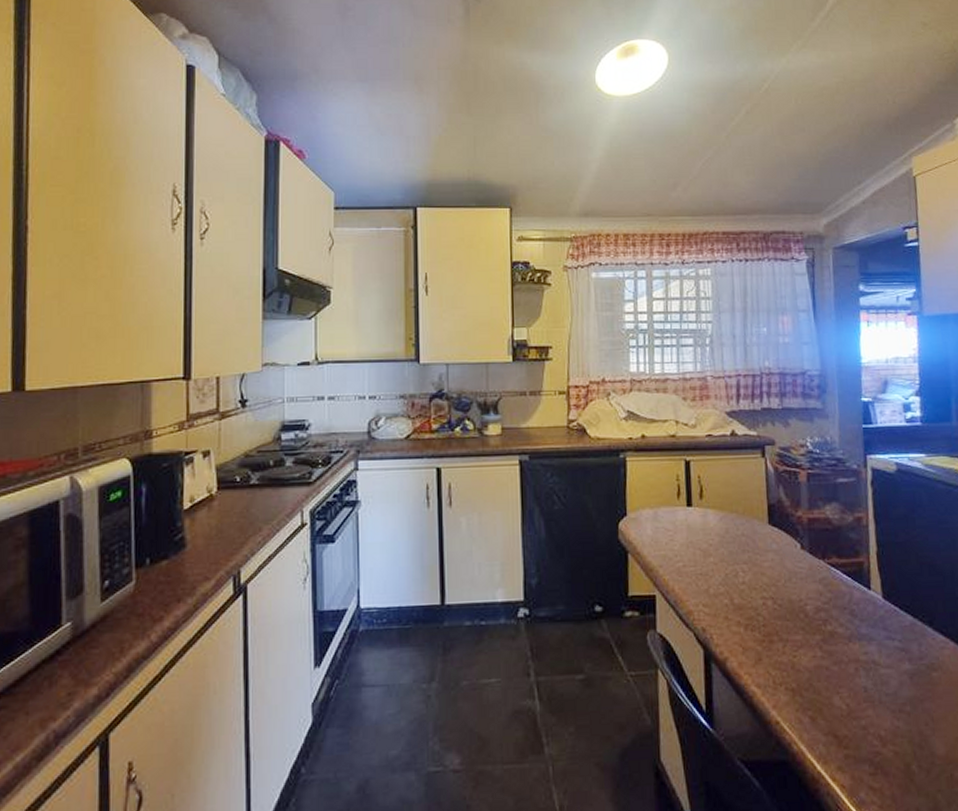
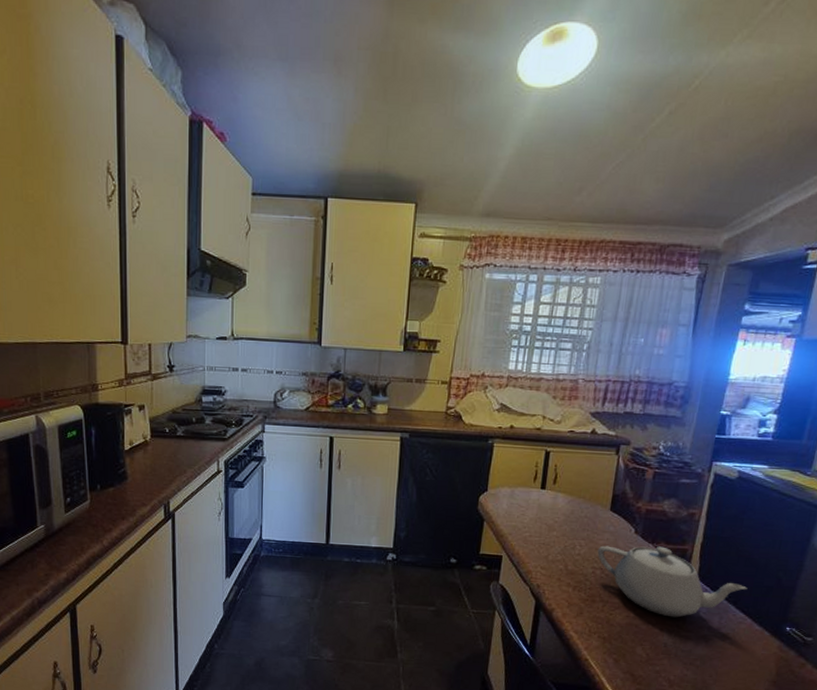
teapot: none [763,562,940,651] -> present [597,545,748,618]

